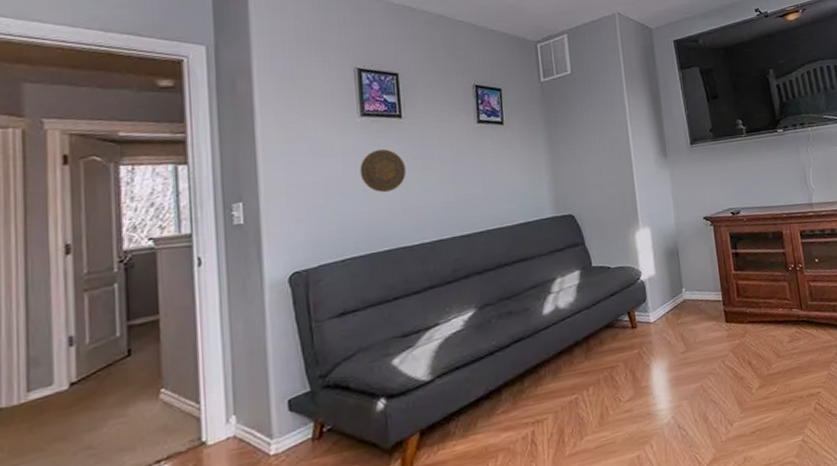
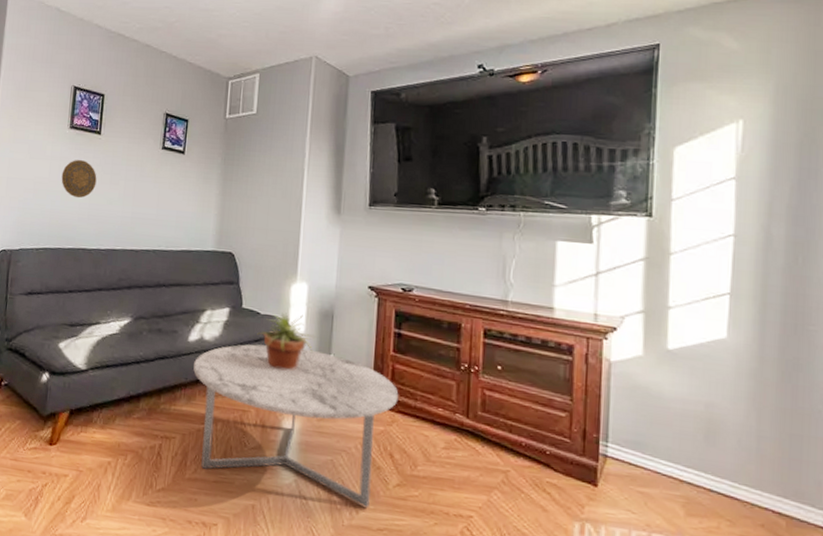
coffee table: none [553,288,746,439] -> present [193,344,399,509]
potted plant: none [611,258,667,317] -> present [257,312,317,371]

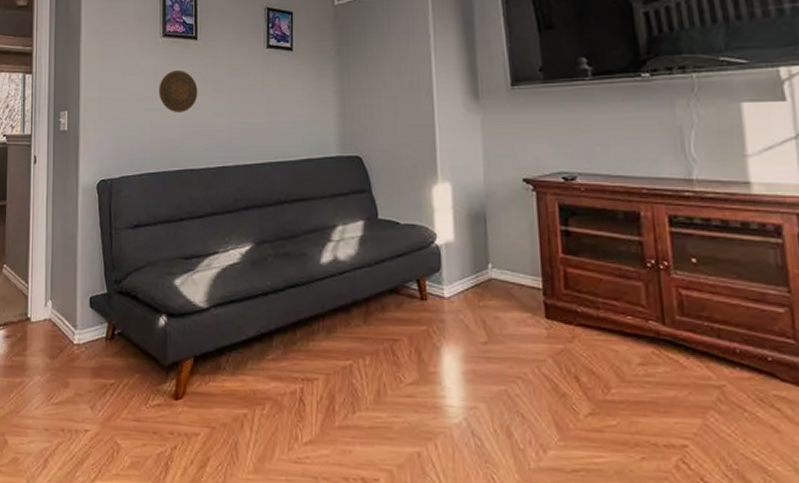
coffee table: present [193,344,399,509] -> none [330,260,577,446]
potted plant: present [257,312,317,371] -> none [399,220,469,288]

